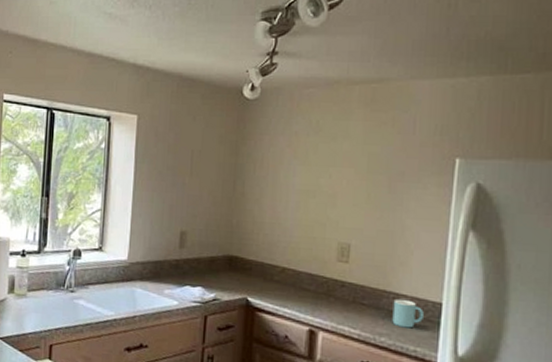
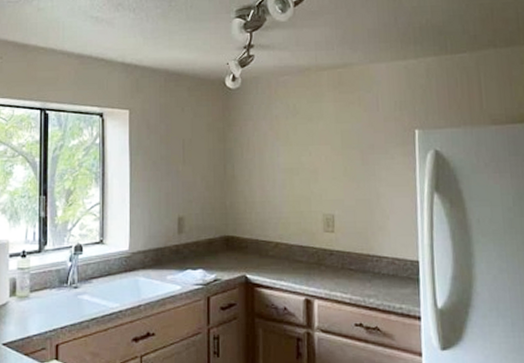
mug: present [392,298,424,329] -> none [377,261,404,288]

